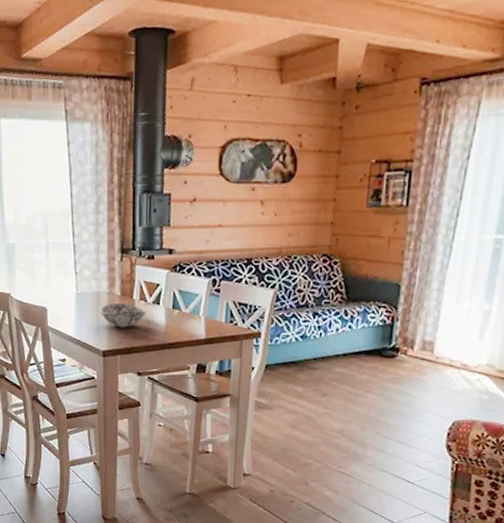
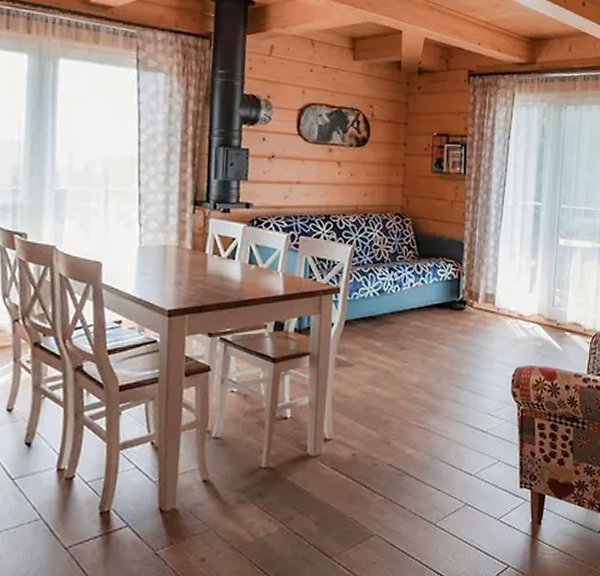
decorative bowl: present [99,303,147,328] -> none [166,258,221,285]

